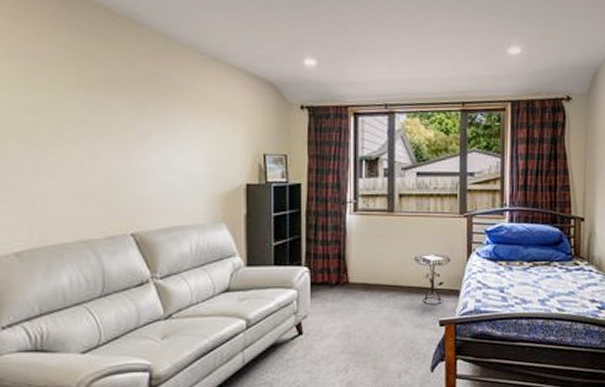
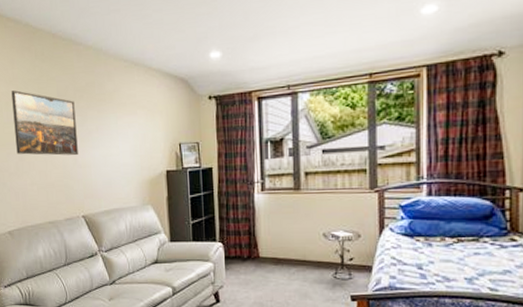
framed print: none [35,69,131,159] -> present [11,90,78,156]

